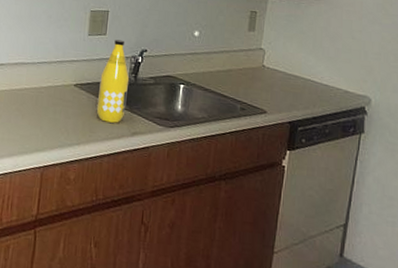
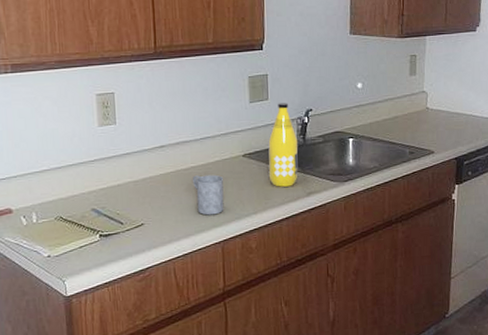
mug: none [23,97,54,139] -> present [193,174,224,216]

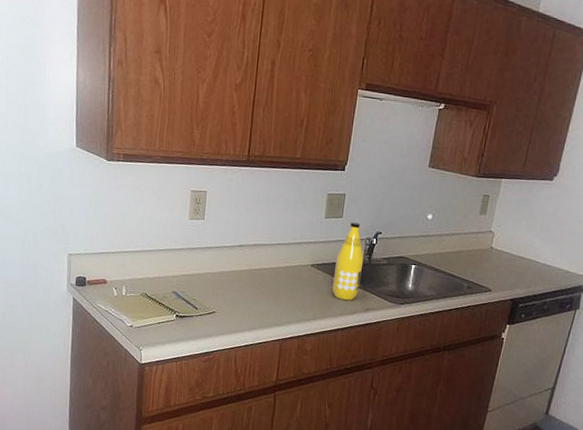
mug: present [193,174,224,216] -> none [263,276,291,315]

